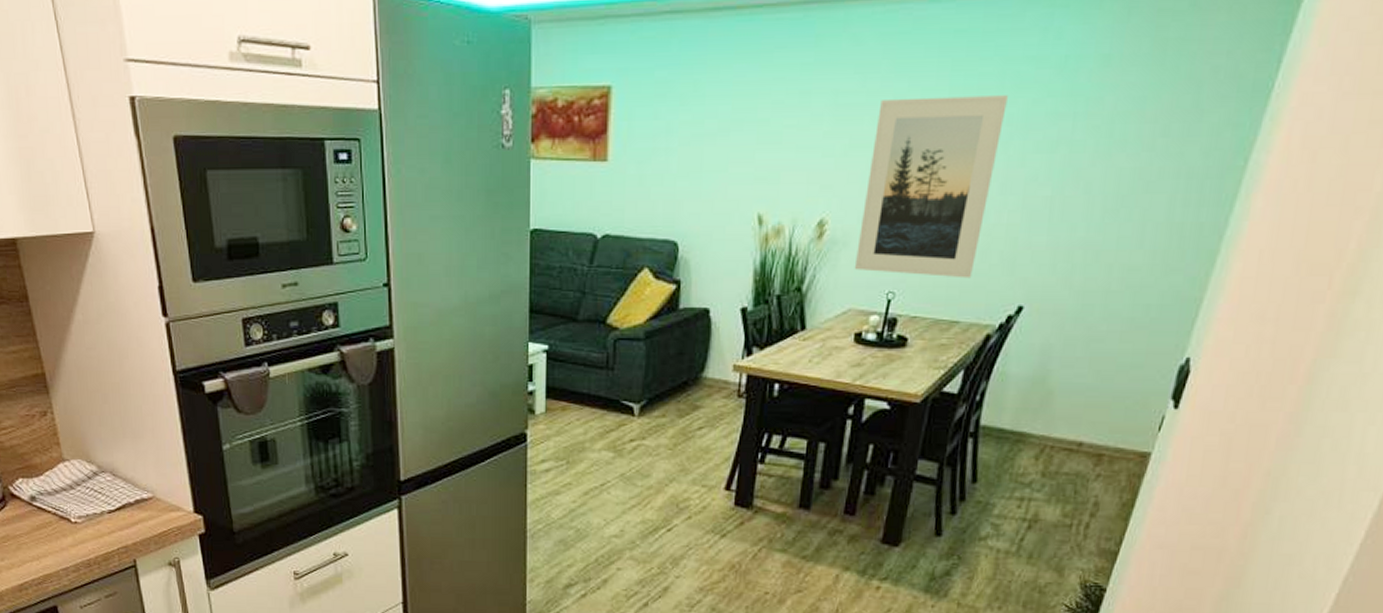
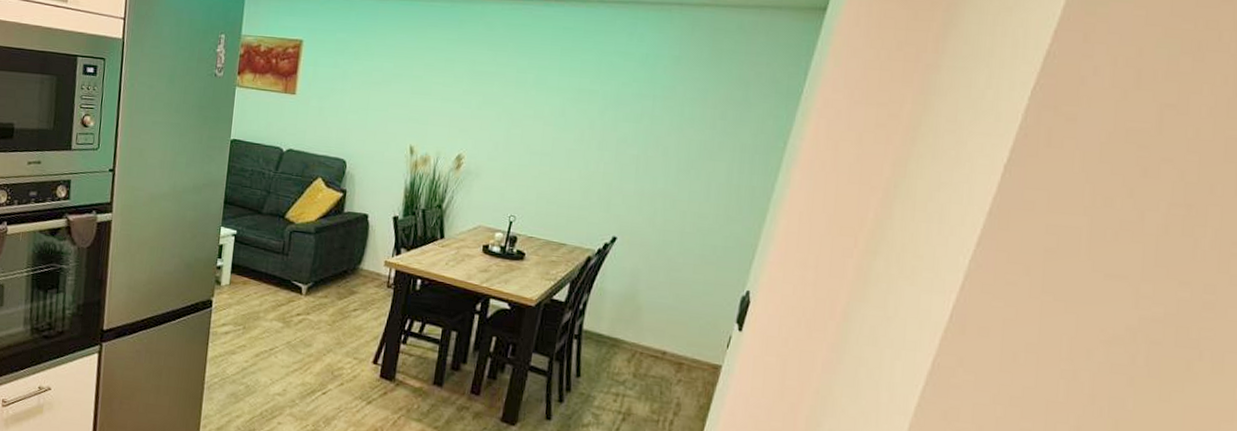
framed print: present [854,95,1008,279] -> none [484,71,603,211]

